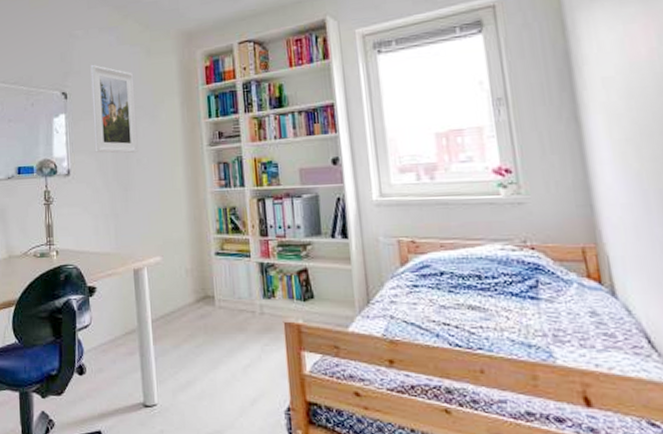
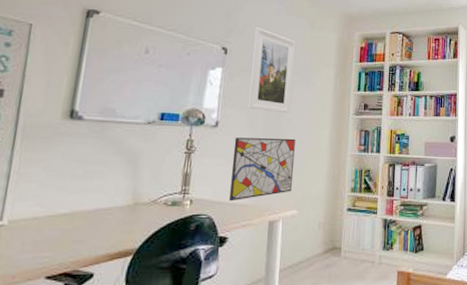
wall art: none [87,179,153,251] -> present [229,137,295,202]

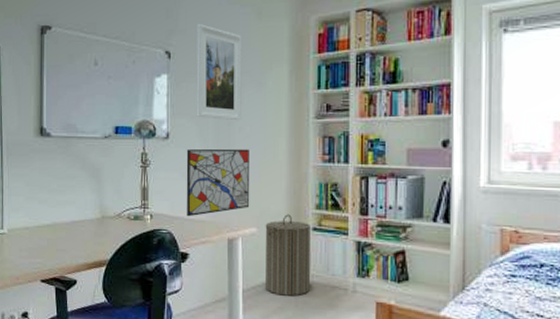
laundry hamper: none [302,197,346,272] -> present [265,214,310,296]

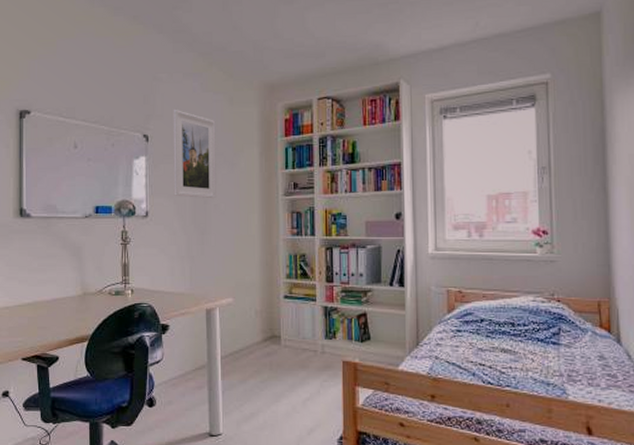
wall art: present [186,148,250,217] -> none [165,225,226,290]
laundry hamper: present [265,214,310,296] -> none [240,284,283,360]

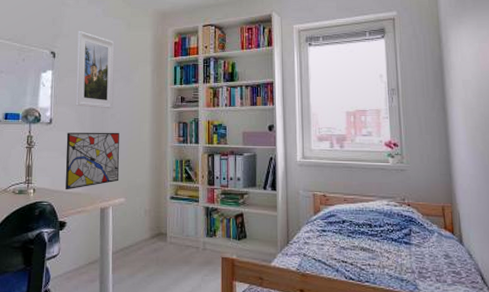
wall art: none [165,225,226,290] -> present [65,132,120,190]

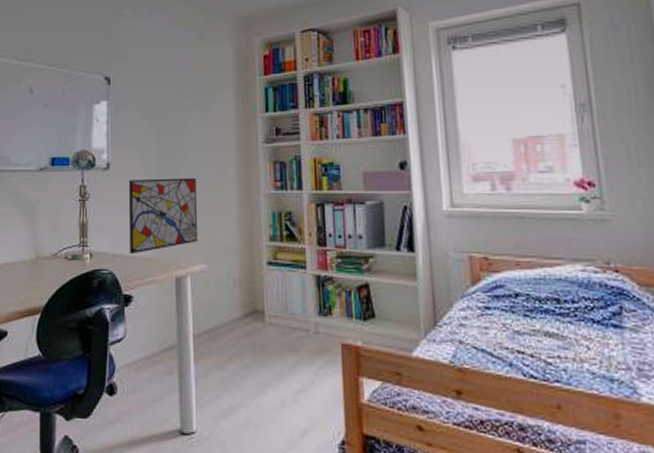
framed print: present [75,30,115,109] -> none [137,47,186,148]

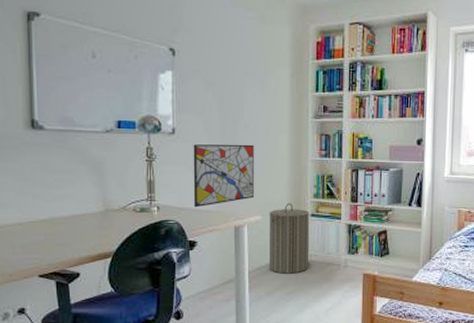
laundry hamper: none [215,247,267,341] -> present [269,203,309,274]

